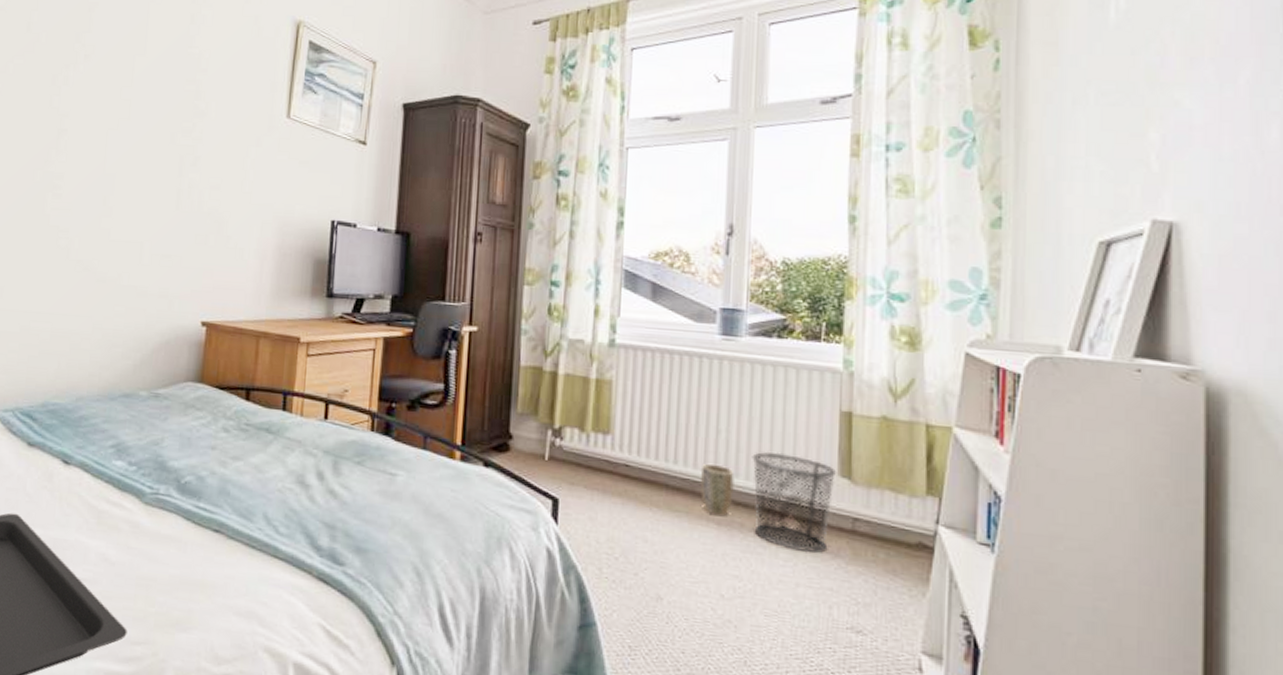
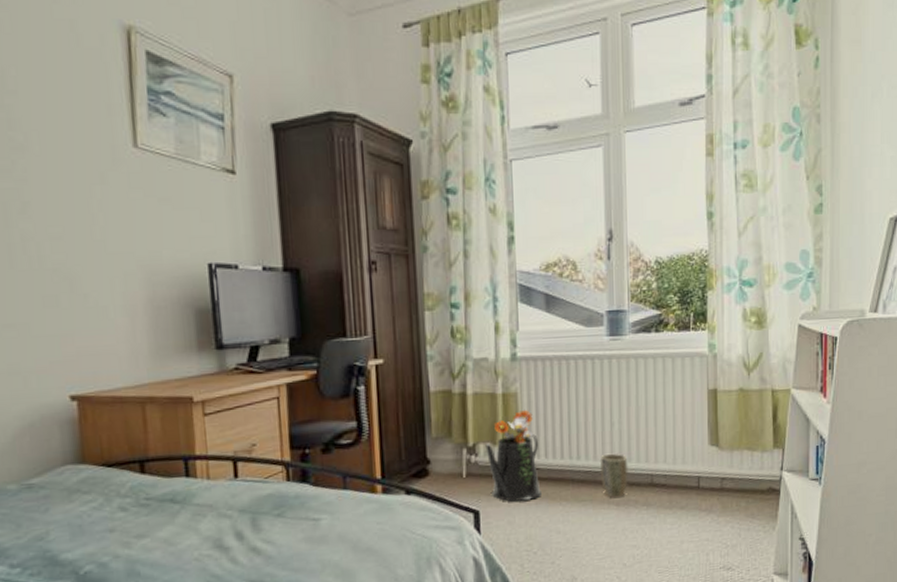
watering can: none [572,399,631,499] -> present [485,409,541,502]
waste bin: present [752,451,837,553] -> none [641,433,708,515]

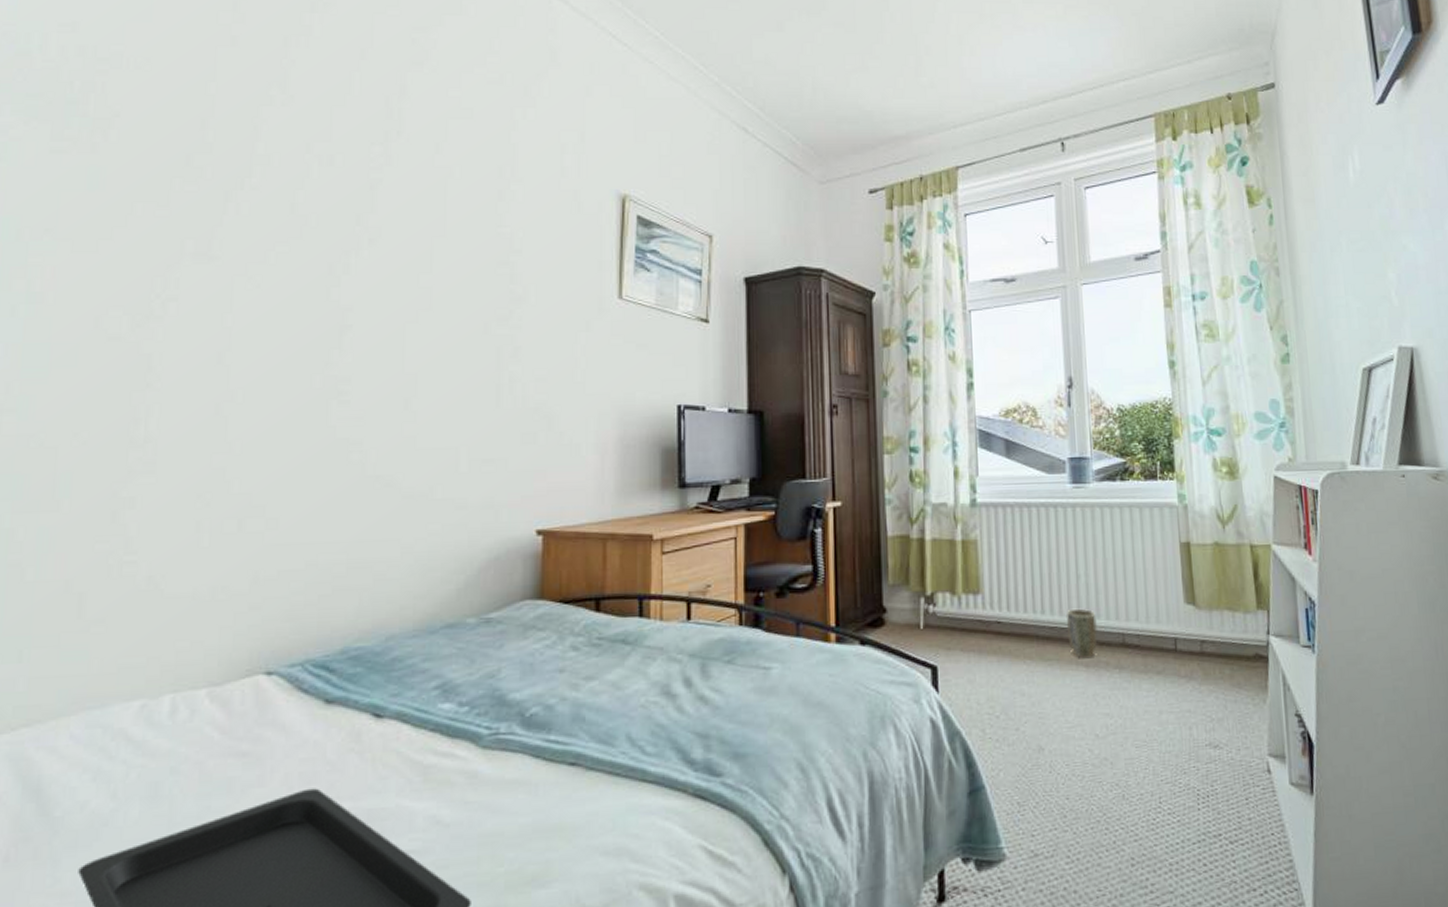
watering can: present [485,409,541,502] -> none [944,557,1004,658]

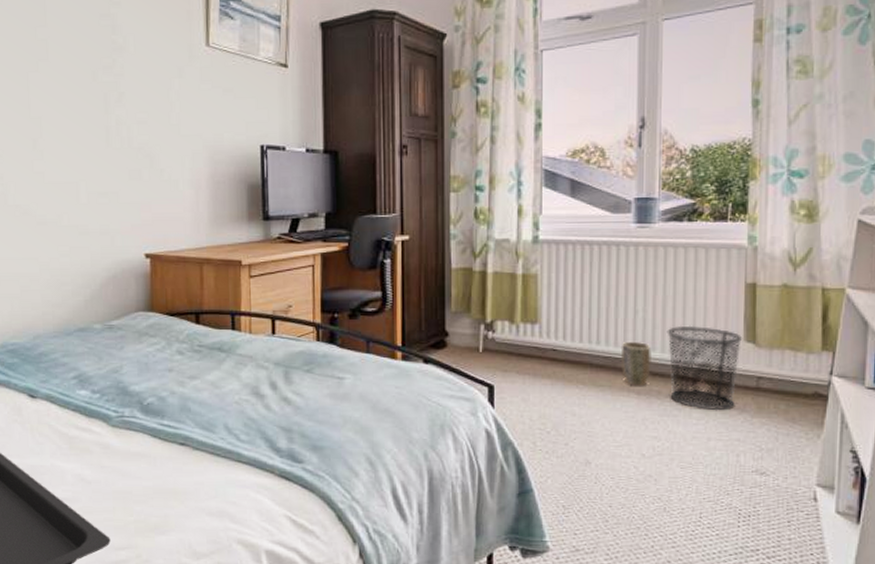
waste bin: none [1110,588,1183,681] -> present [667,325,743,411]

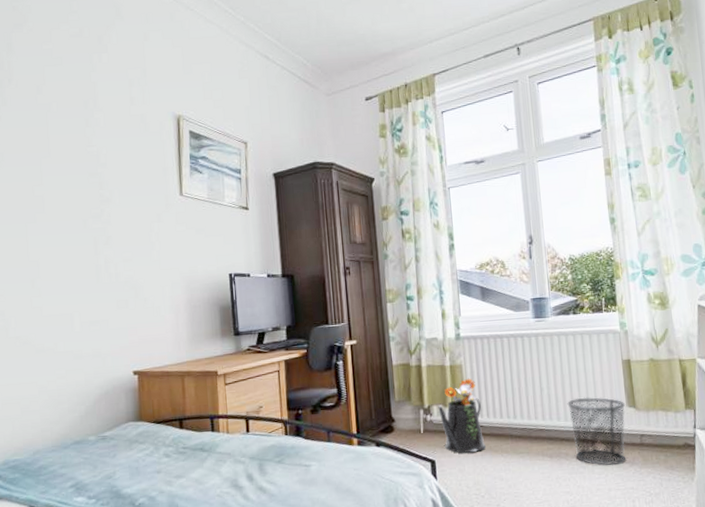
watering can: none [503,291,557,380] -> present [438,378,486,453]
plant pot: present [620,341,651,386] -> none [533,413,559,450]

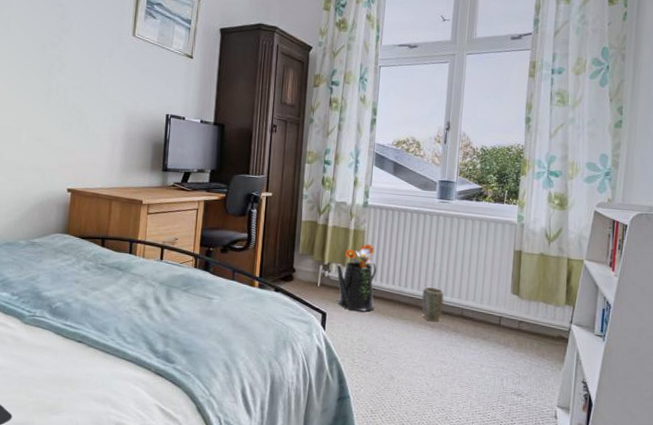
plant pot: none [533,413,559,450] -> present [422,286,444,321]
waste bin: present [567,397,626,466] -> none [455,278,510,345]

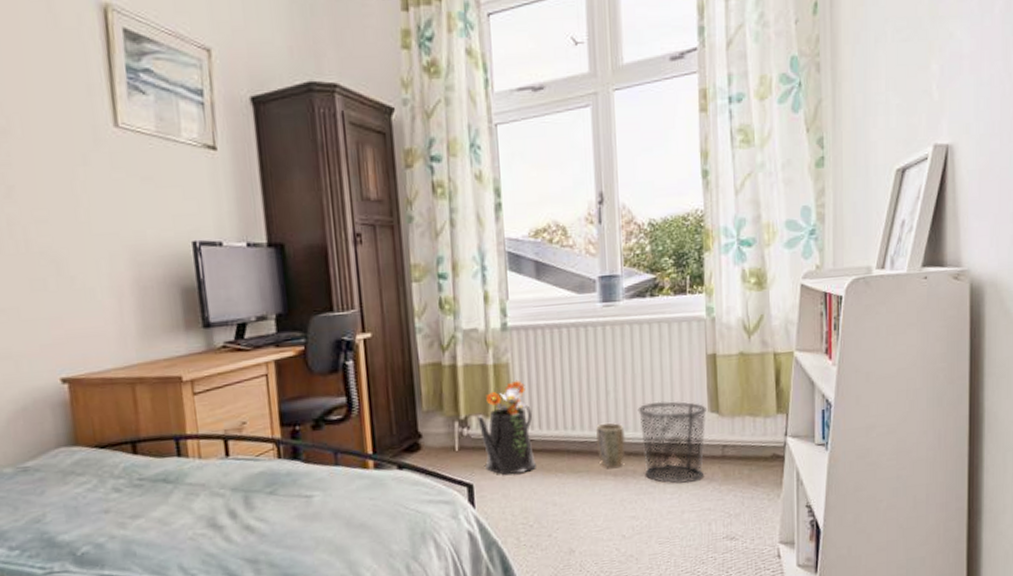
waste bin: none [455,278,510,345] -> present [637,401,708,484]

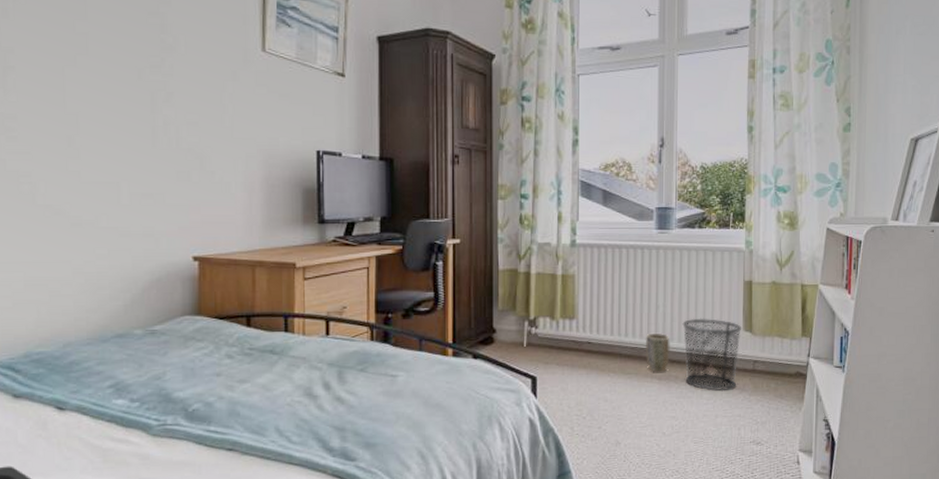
watering can: present [477,380,536,474] -> none [545,289,592,371]

